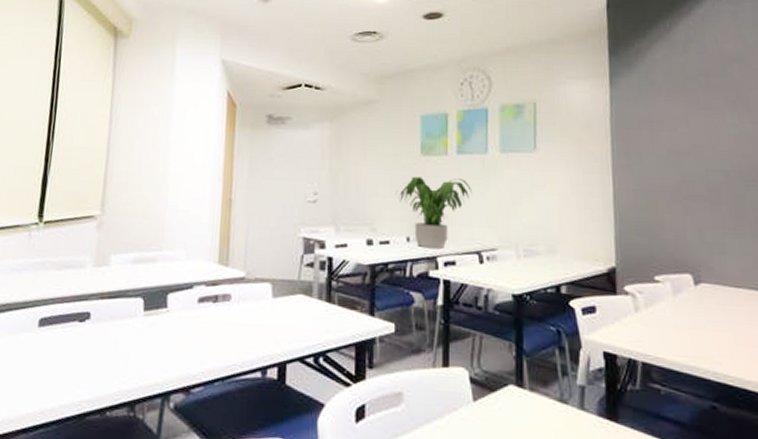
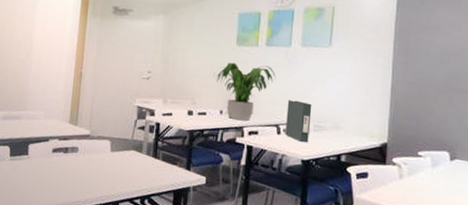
binder: none [489,219,520,273] -> present [285,100,312,144]

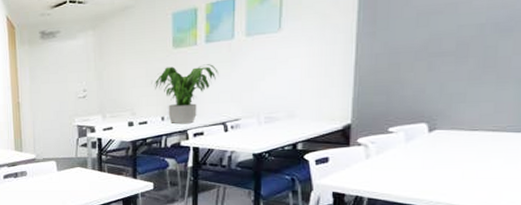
binder: present [285,100,312,144] -> none [233,94,262,137]

